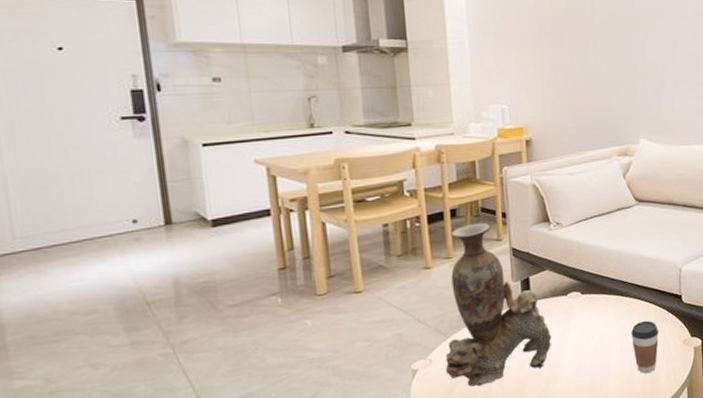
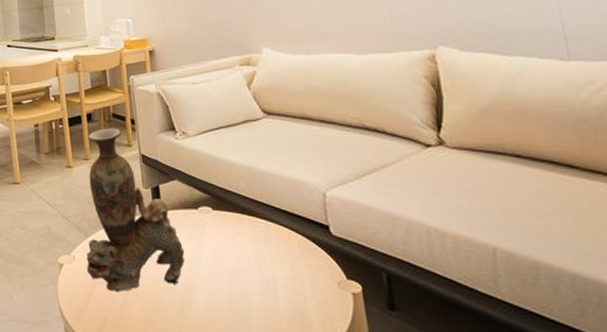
coffee cup: present [631,320,659,374] -> none [271,250,306,315]

